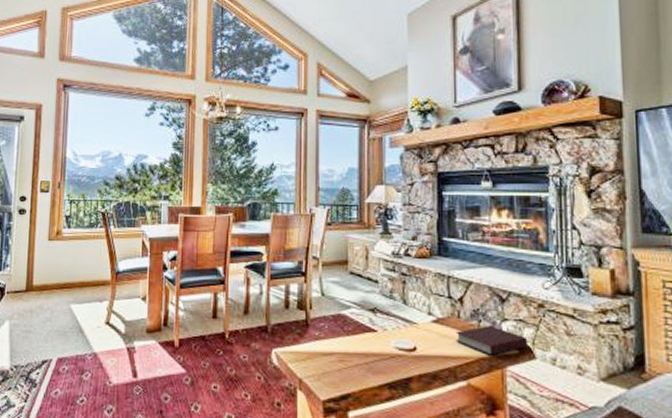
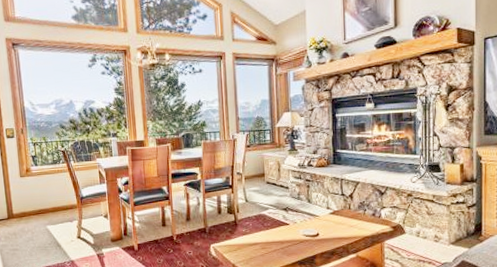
book: present [455,326,528,355] -> none [347,213,400,234]

